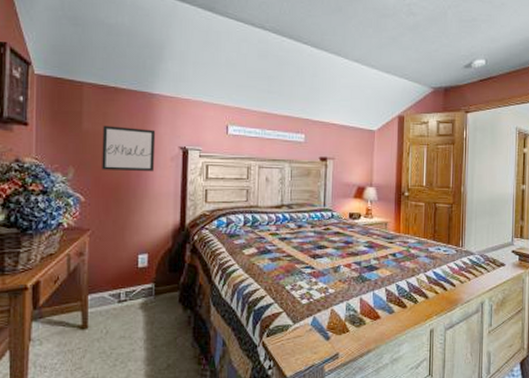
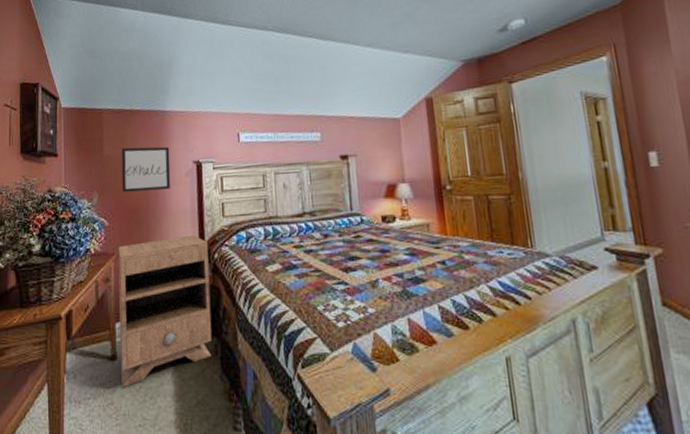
nightstand: none [91,217,188,353] -> present [118,235,212,387]

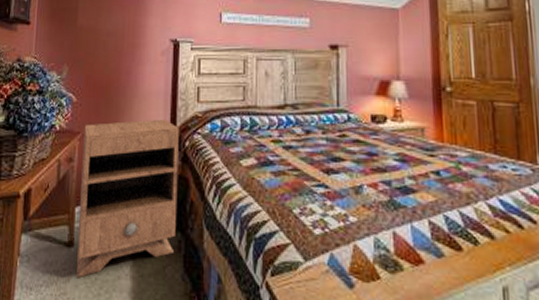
wall art: present [121,146,171,192] -> none [94,20,147,67]

